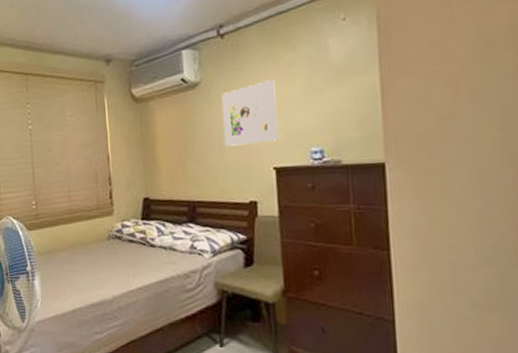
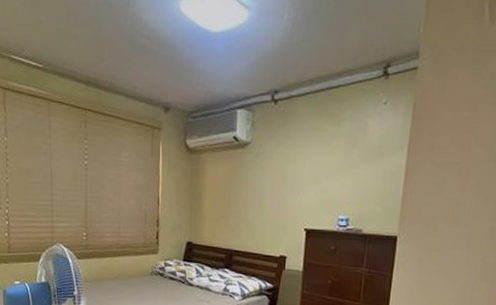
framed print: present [221,80,279,147] -> none [265,150,317,206]

